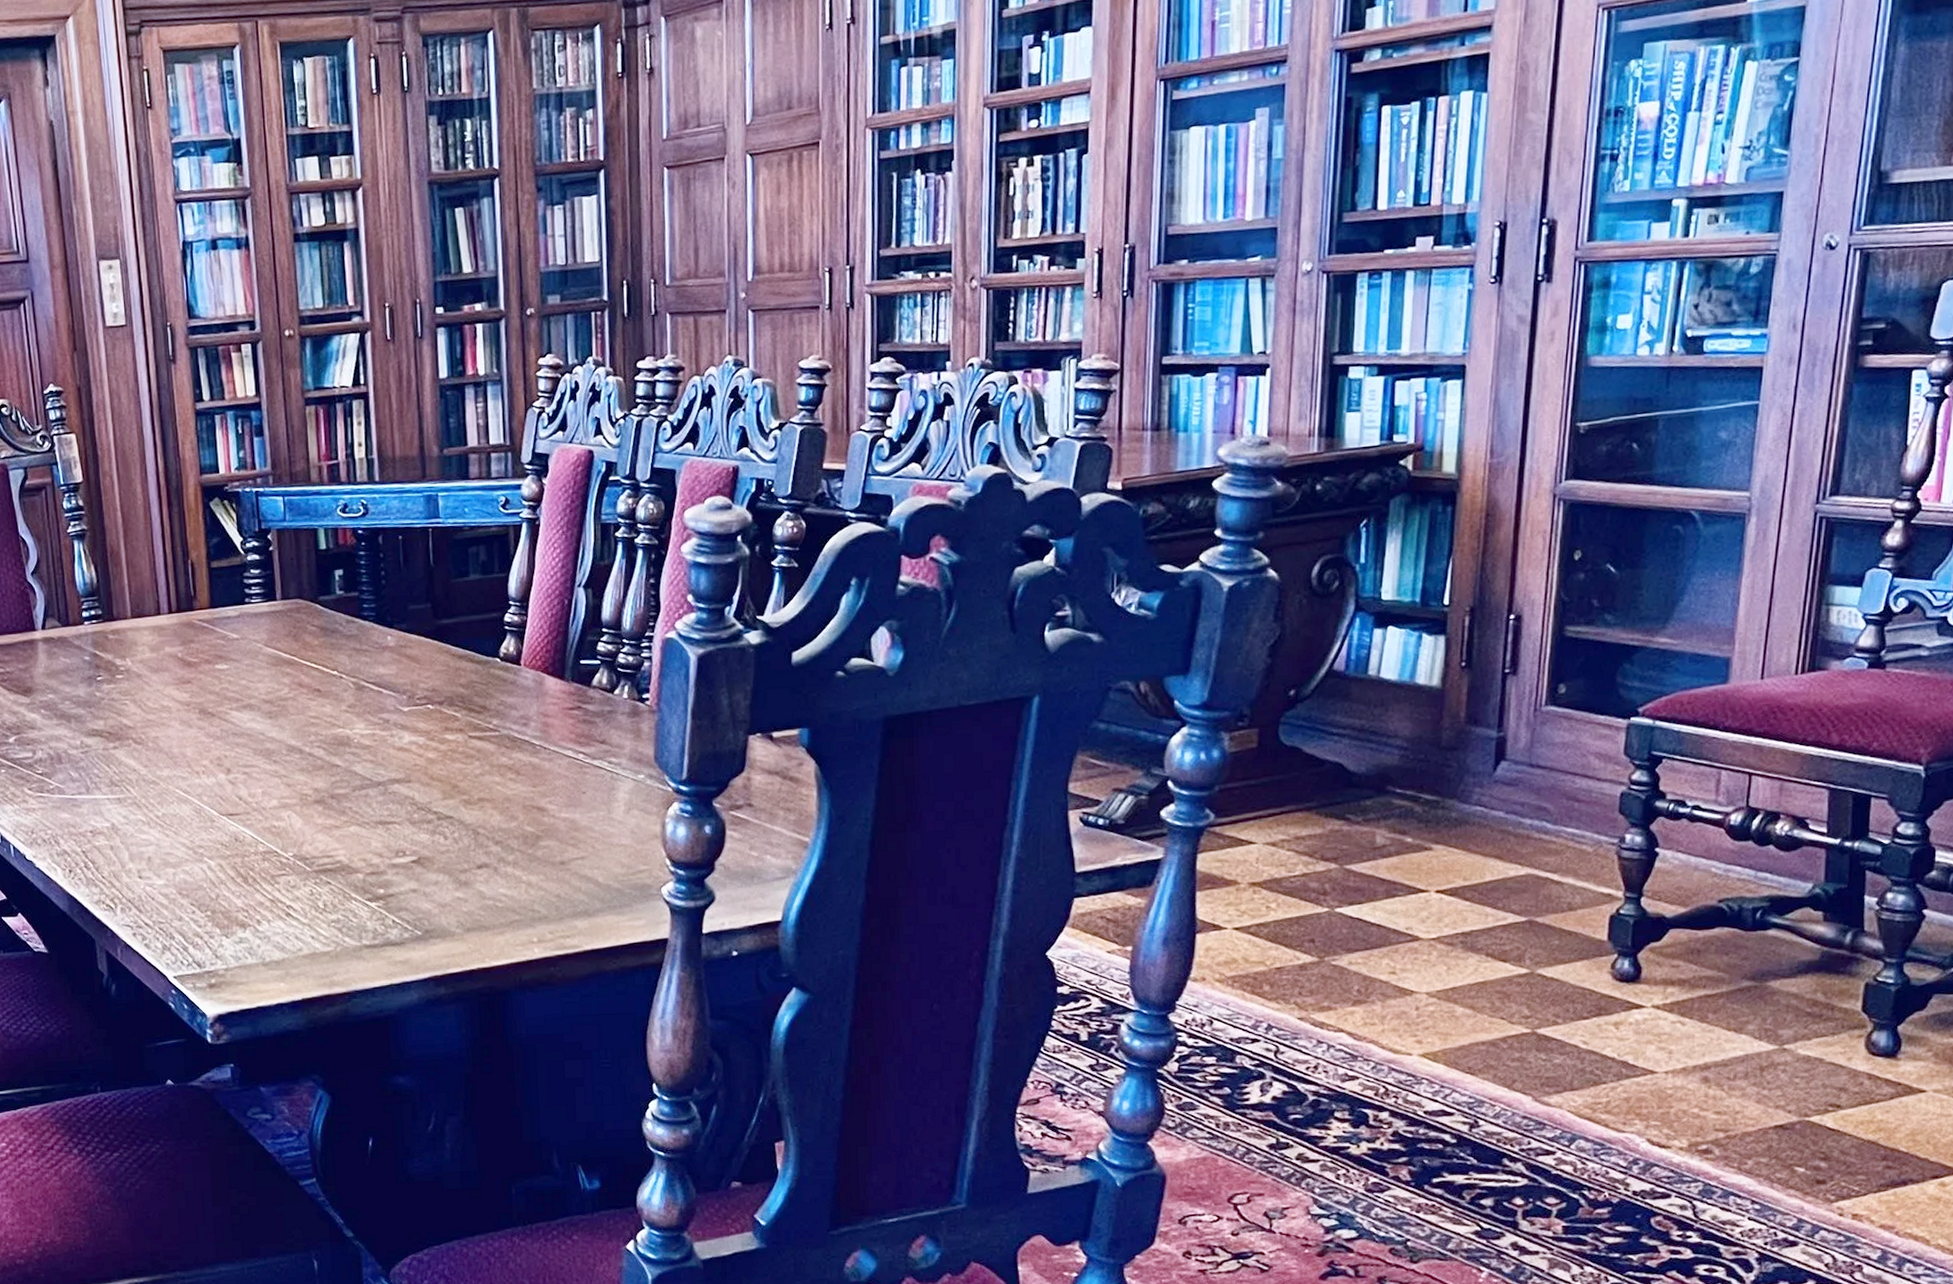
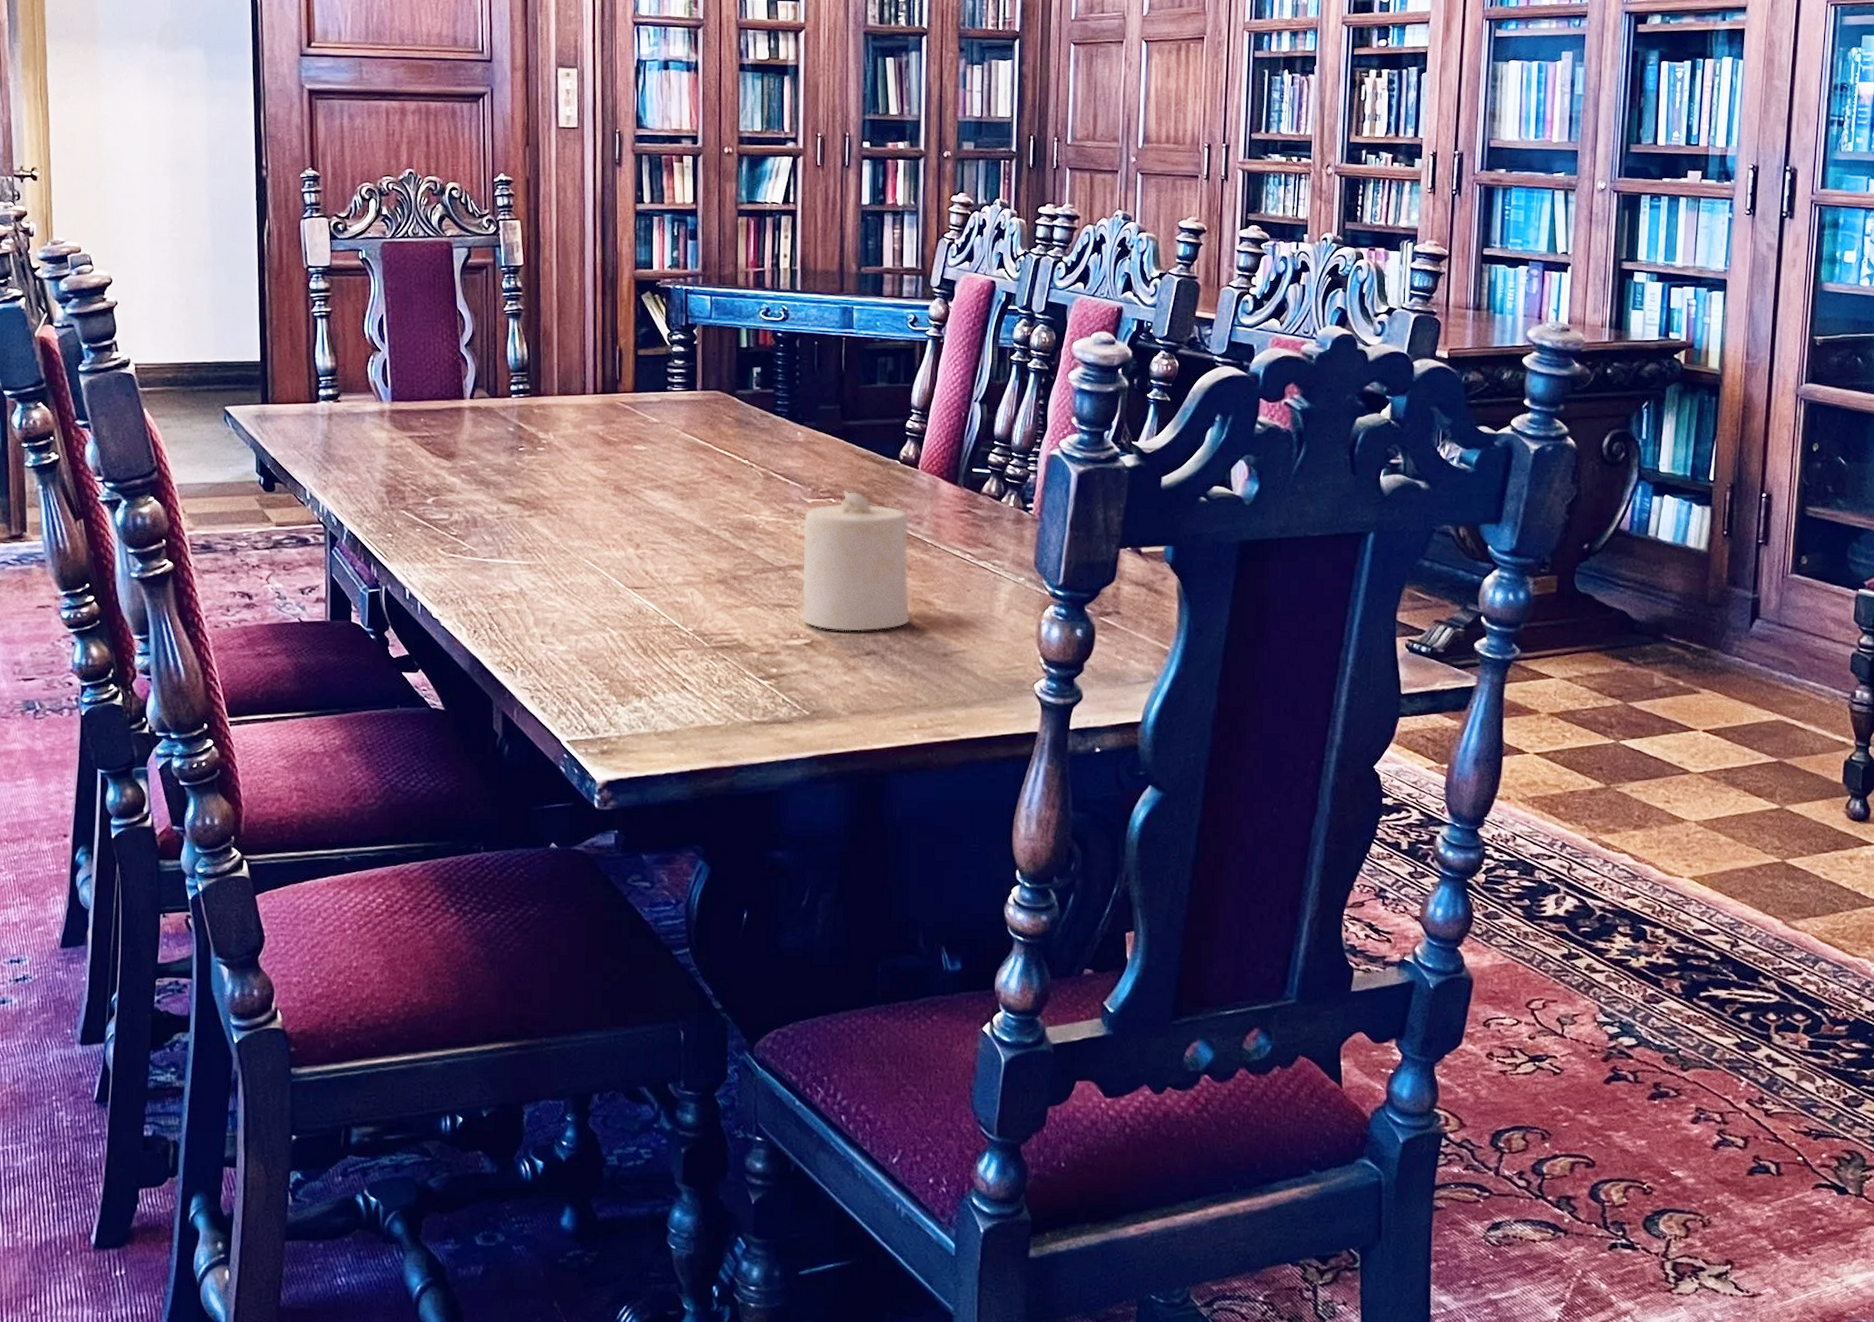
candle: none [401,694,522,845] -> present [802,490,910,632]

